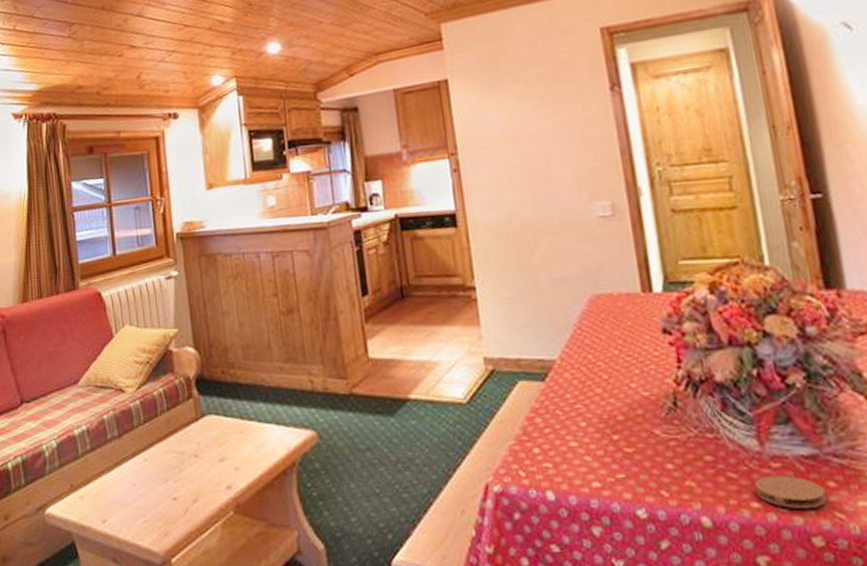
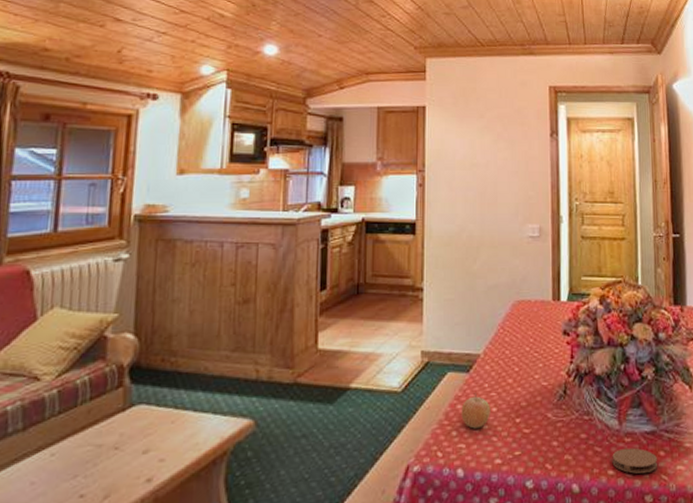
fruit: none [541,405,579,446] -> present [461,393,490,429]

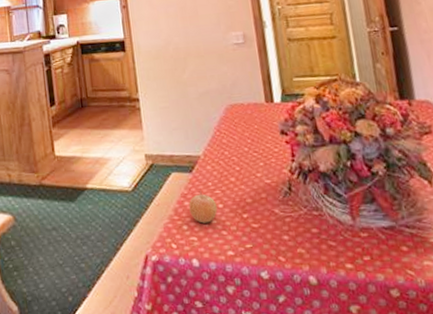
coaster: present [612,447,657,474] -> none [348,242,401,268]

